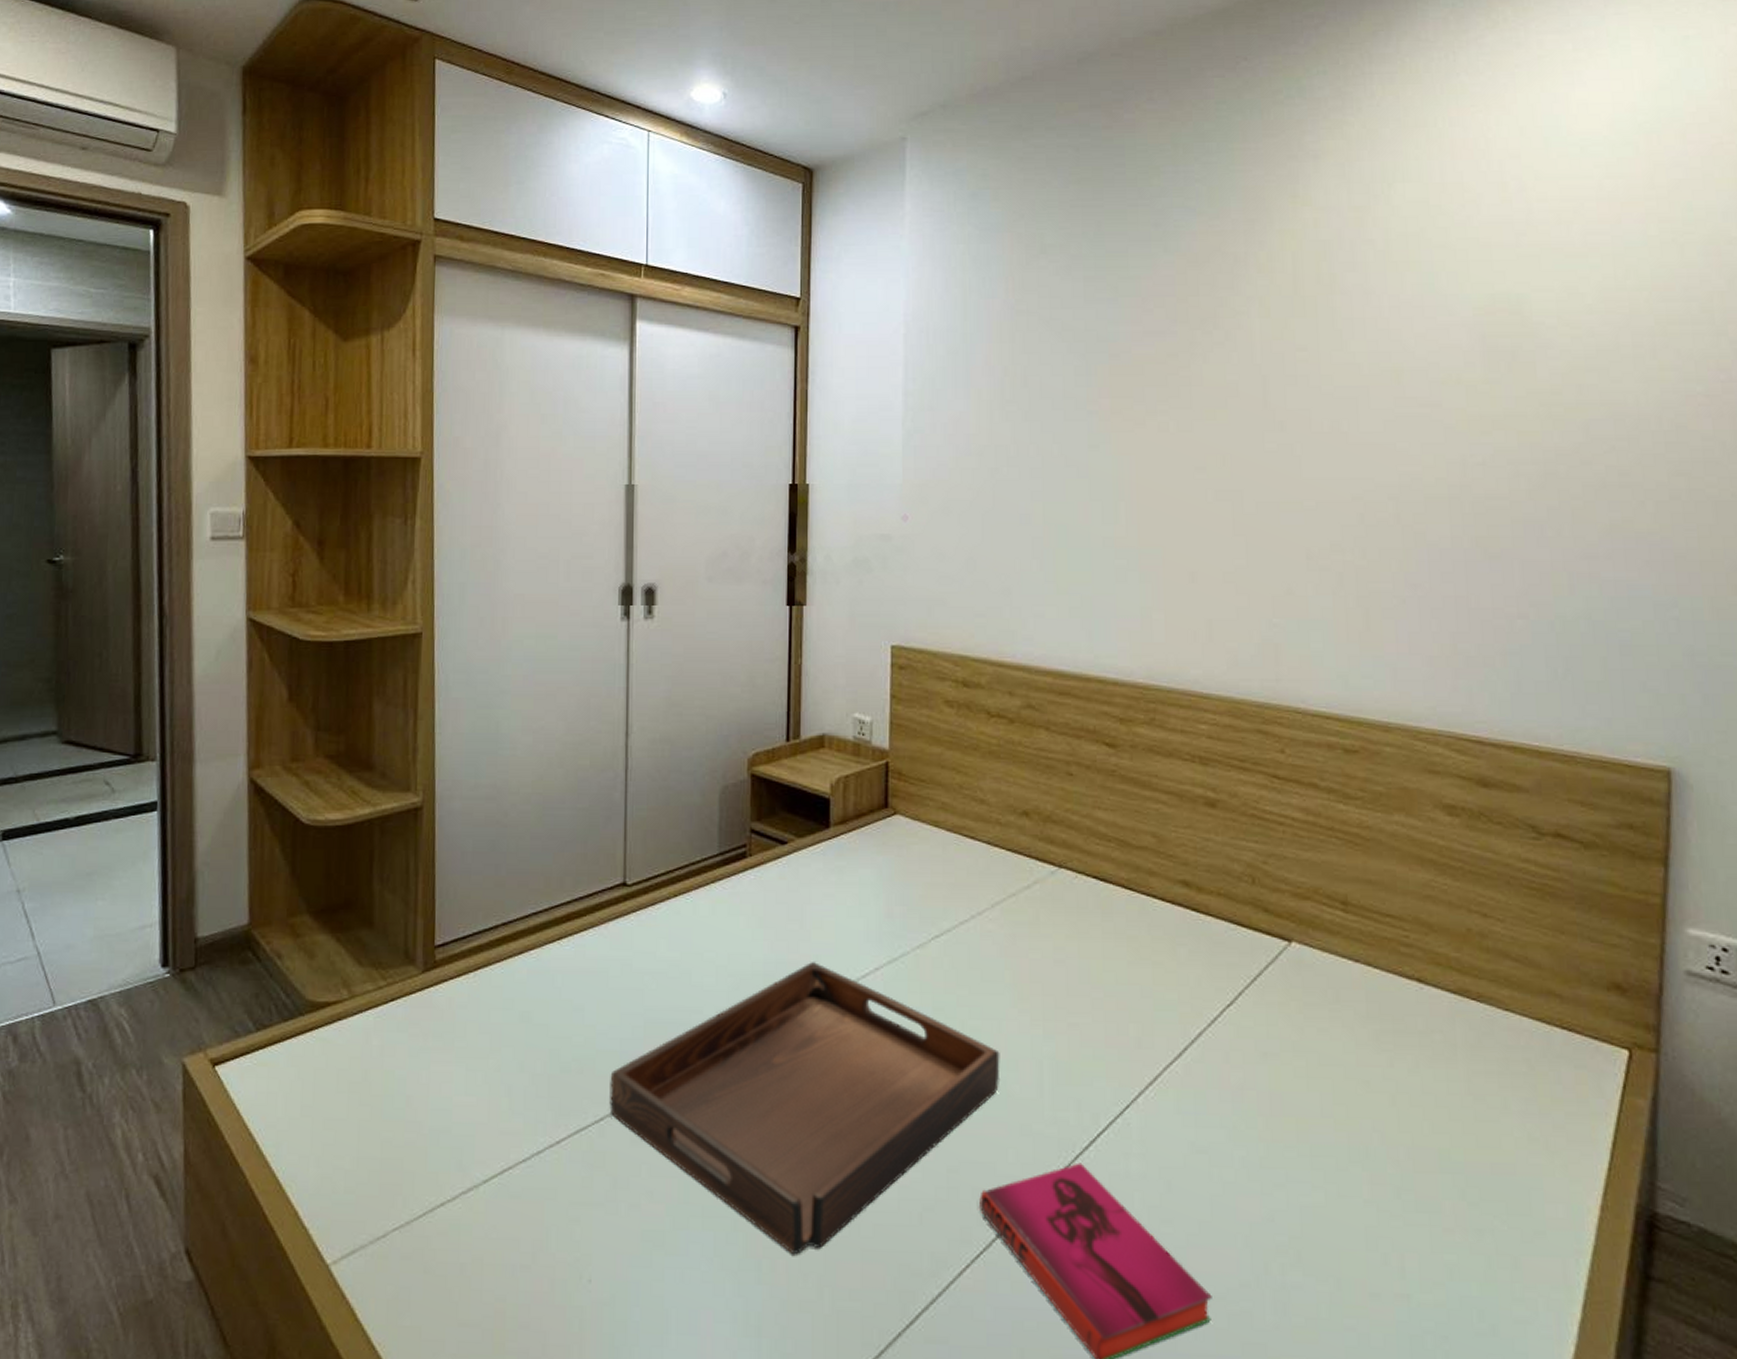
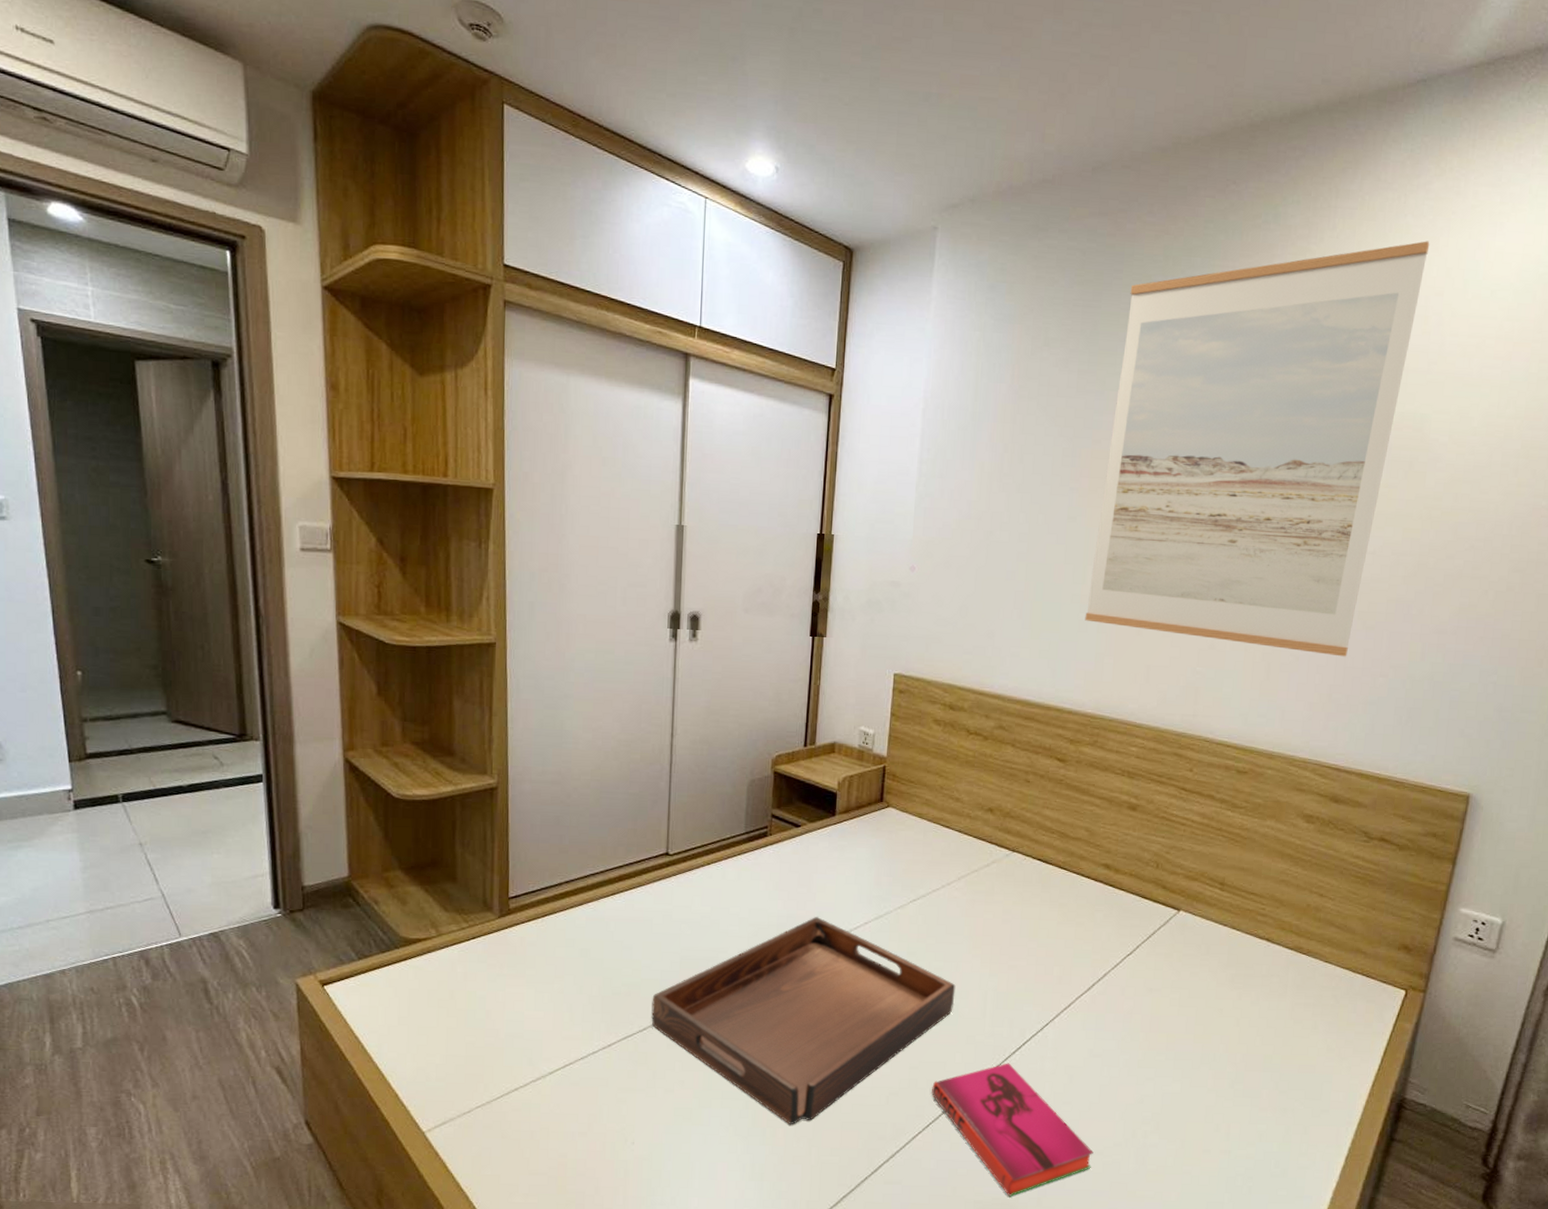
wall art: none [1122,99,1494,596] -> present [1085,241,1430,657]

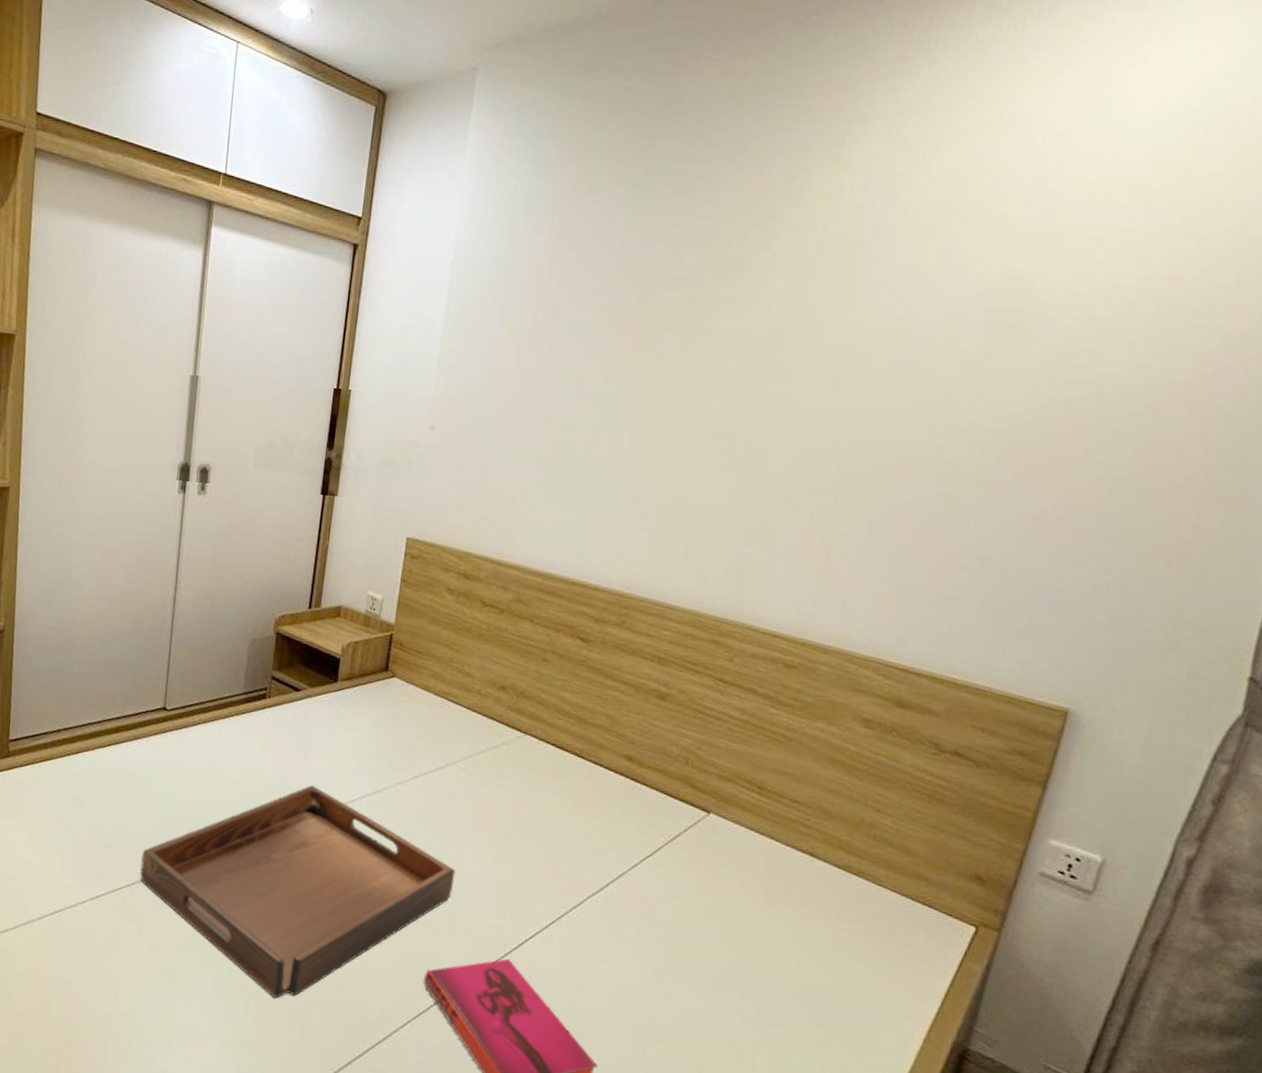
wall art: present [1085,241,1430,657] -> none [618,74,1052,545]

